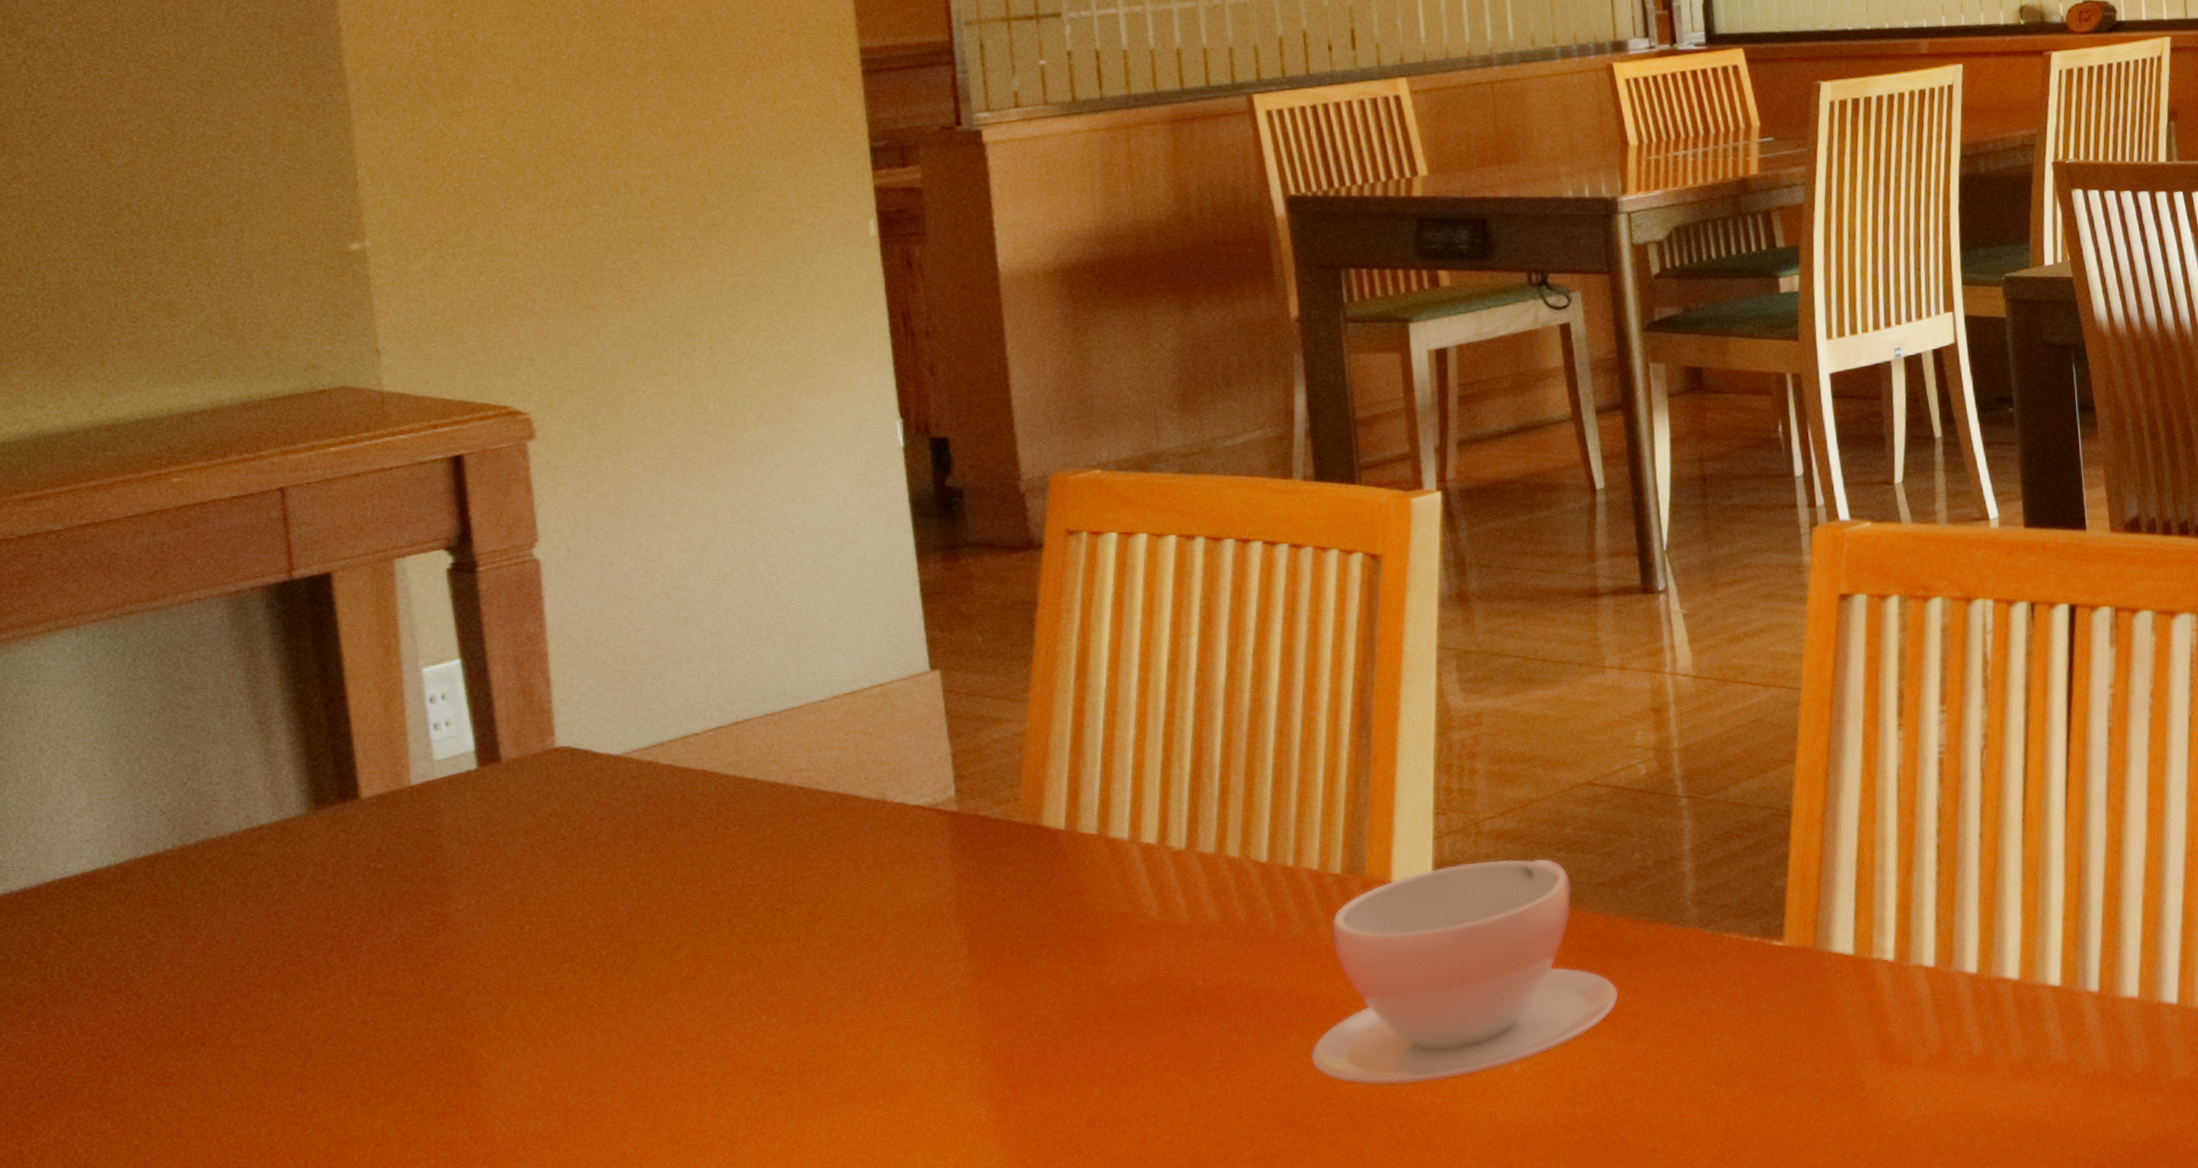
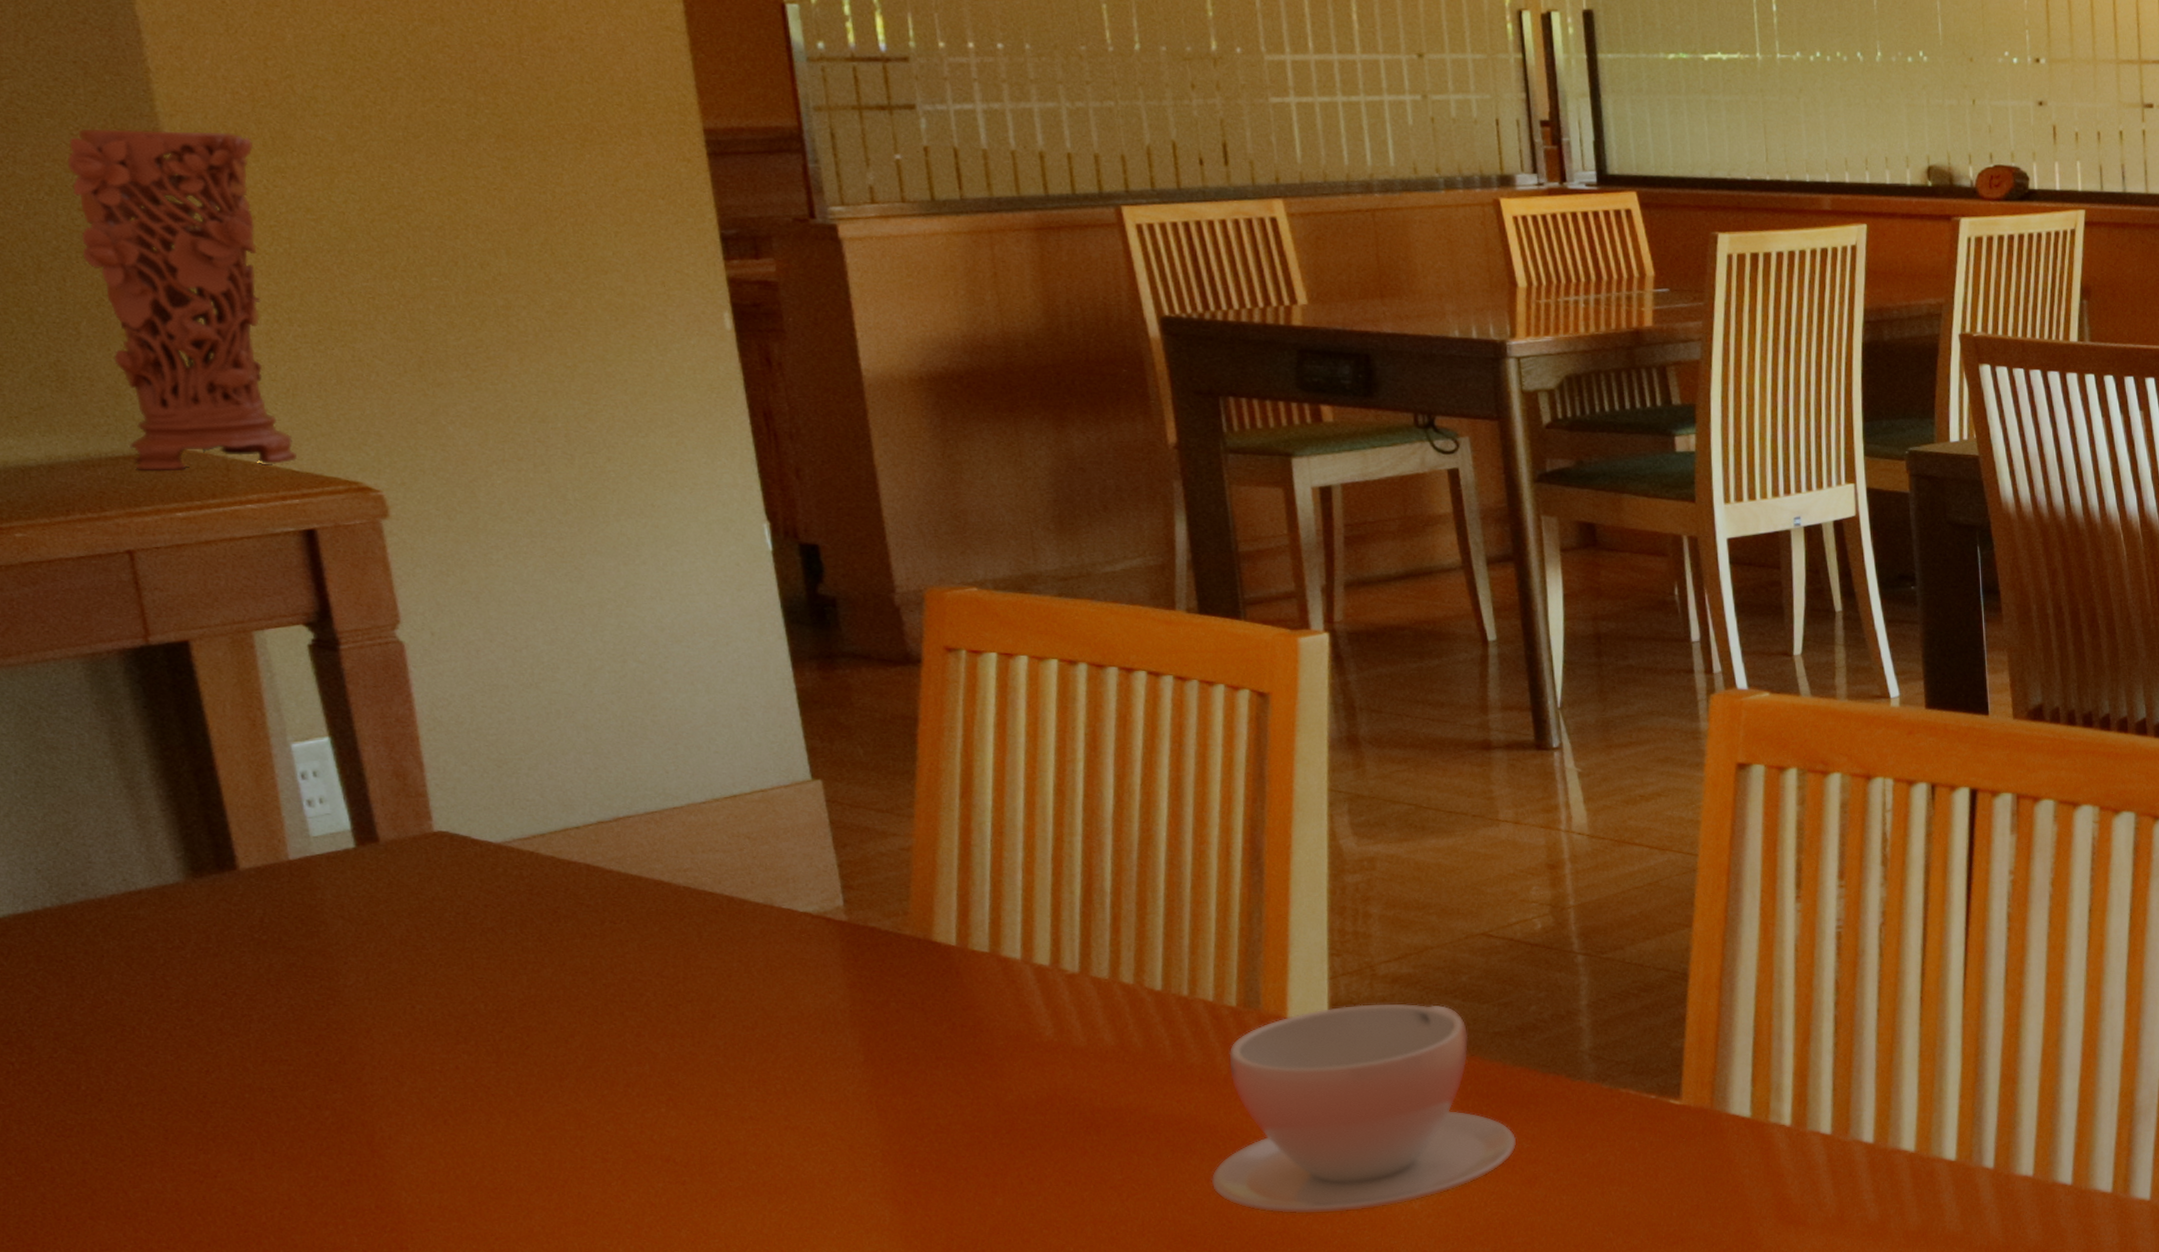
decorative vase: none [255,82,450,410] -> present [67,129,297,472]

